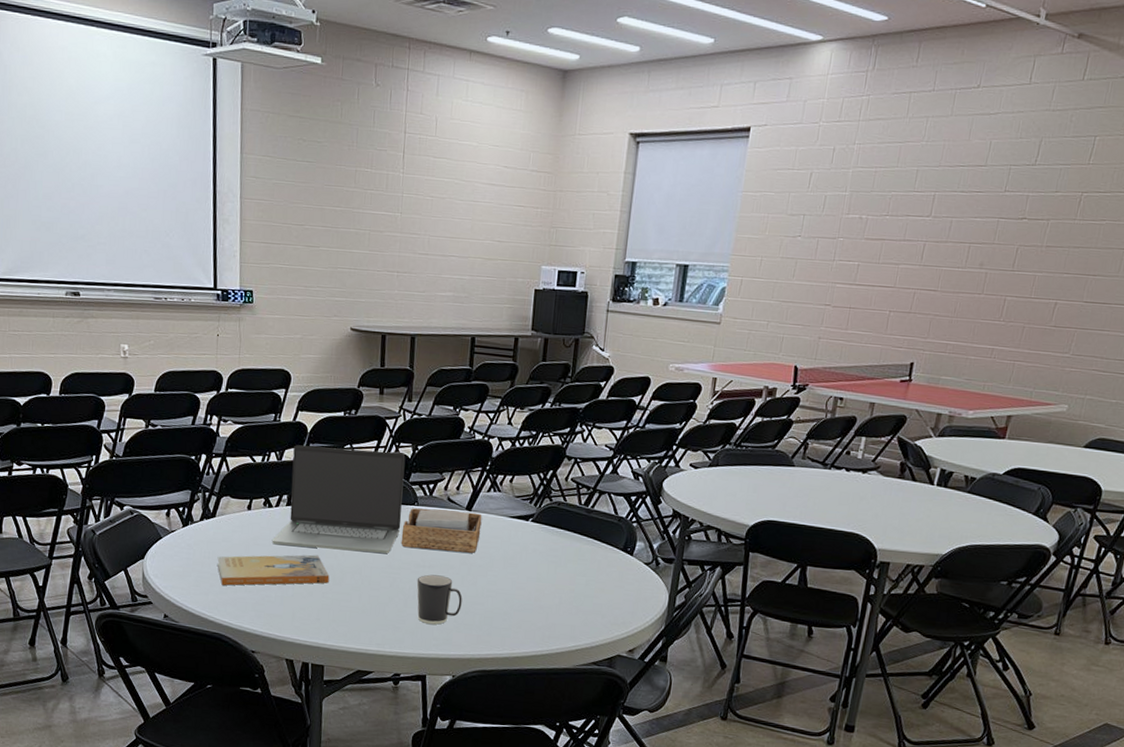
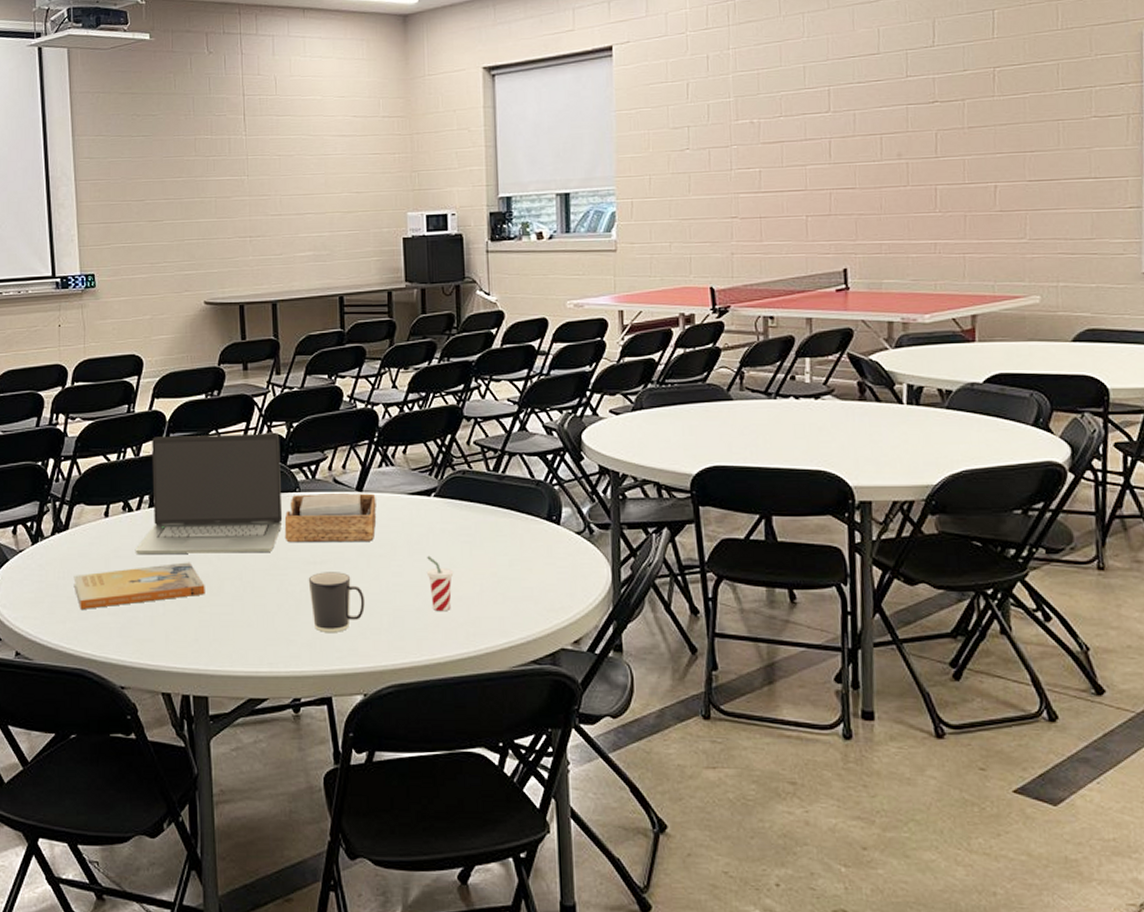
beverage cup: none [516,570,539,617] -> present [426,555,454,612]

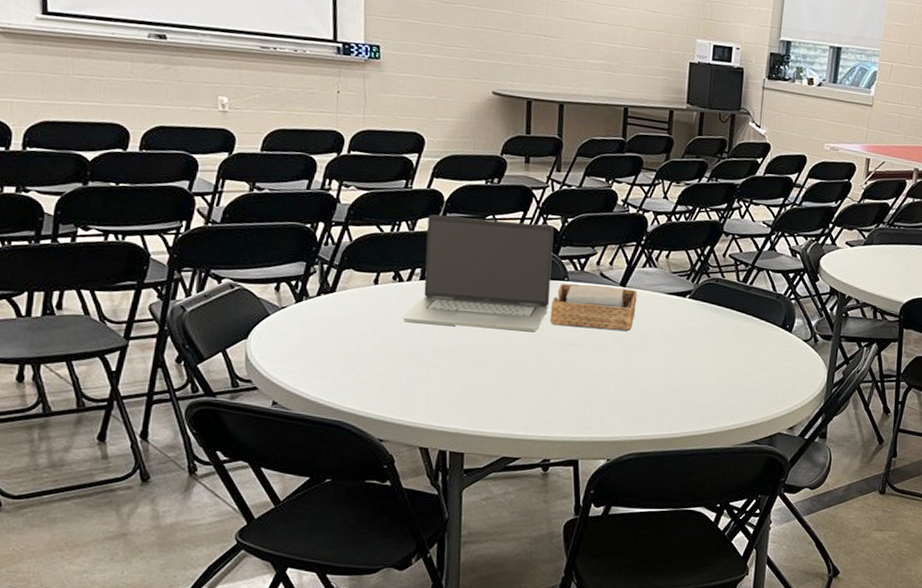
book: present [73,562,205,609] -> none [337,333,470,368]
mug: present [308,572,365,632] -> none [567,353,617,406]
beverage cup: present [426,555,454,612] -> none [674,348,698,396]

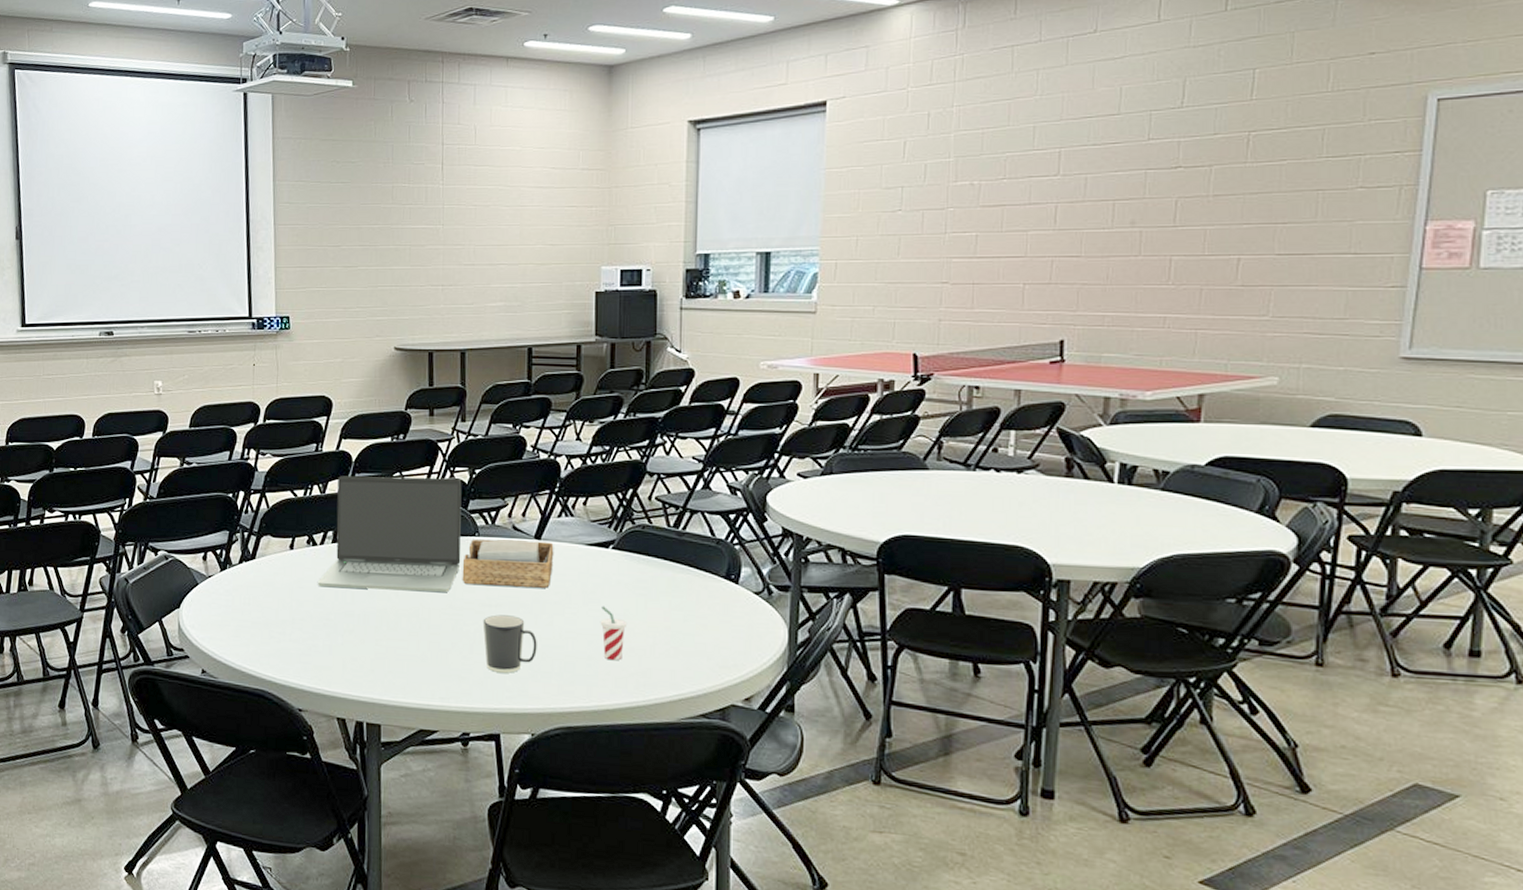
mug: none [567,353,617,406] -> present [482,614,537,673]
beverage cup: none [674,348,698,396] -> present [600,605,628,661]

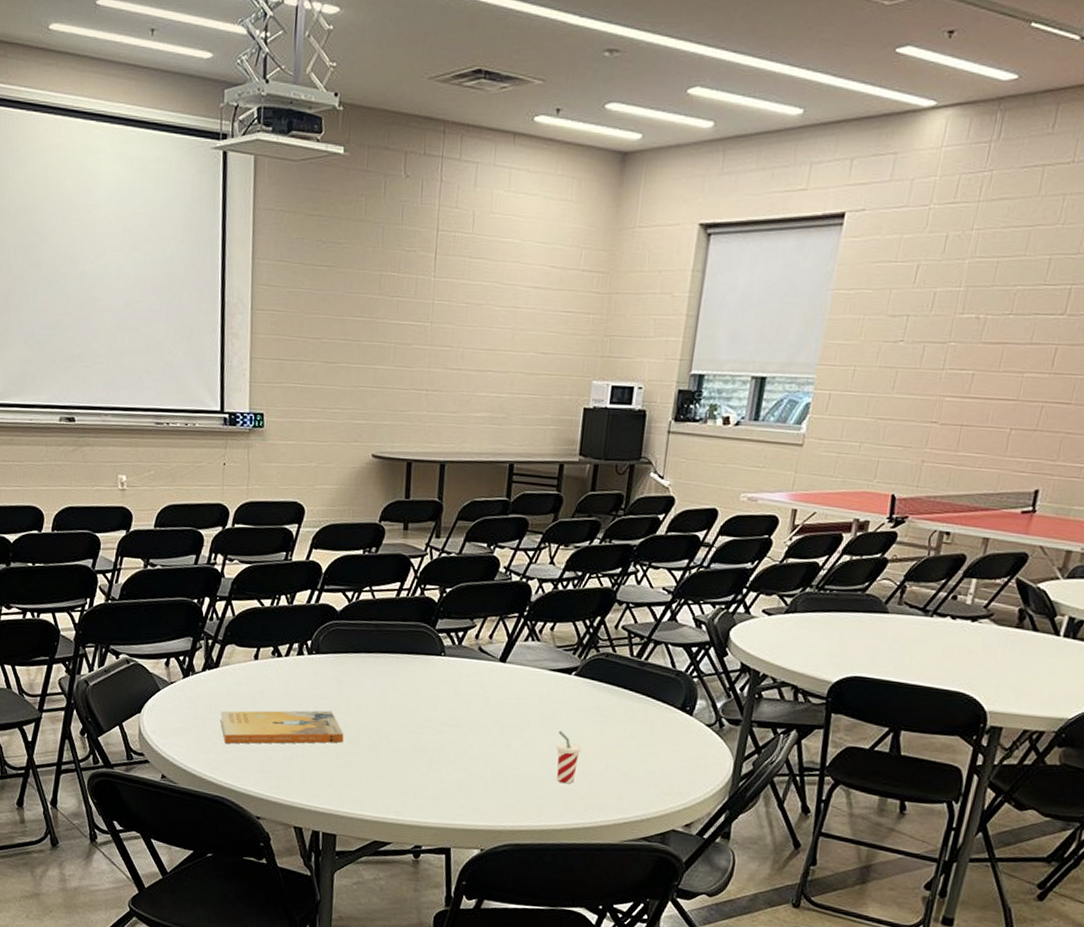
book: none [258,596,383,635] -> present [220,710,344,744]
laptop: present [317,475,462,592] -> none [280,587,432,710]
napkin holder: present [462,538,554,588] -> none [425,659,518,711]
mug: present [482,614,537,673] -> none [442,734,494,791]

